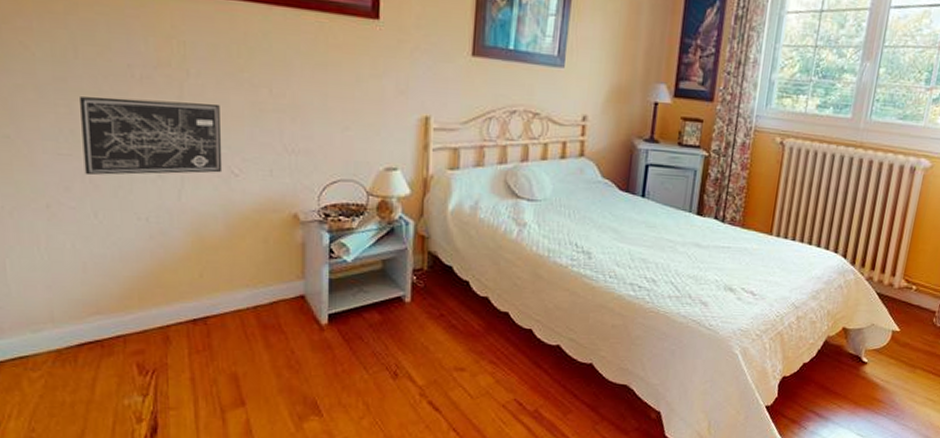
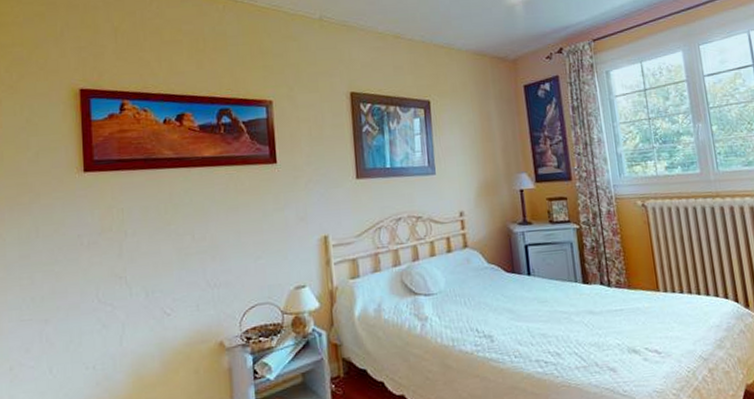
wall art: present [78,96,223,176] -> none [38,255,157,336]

